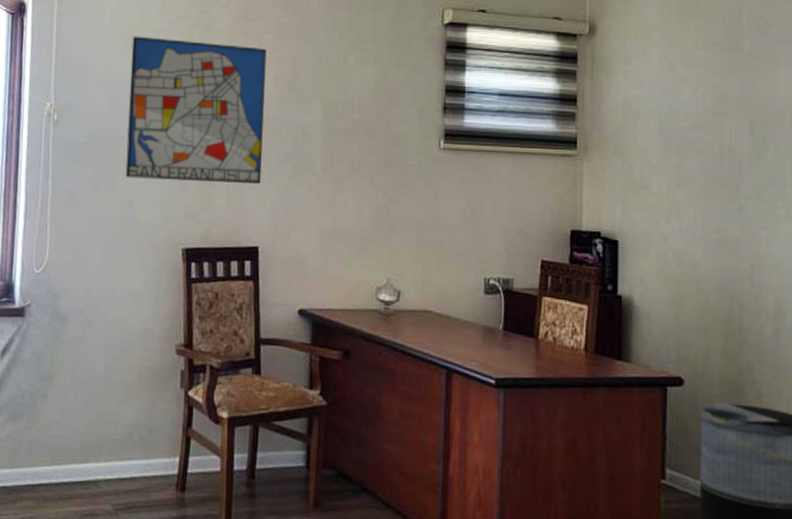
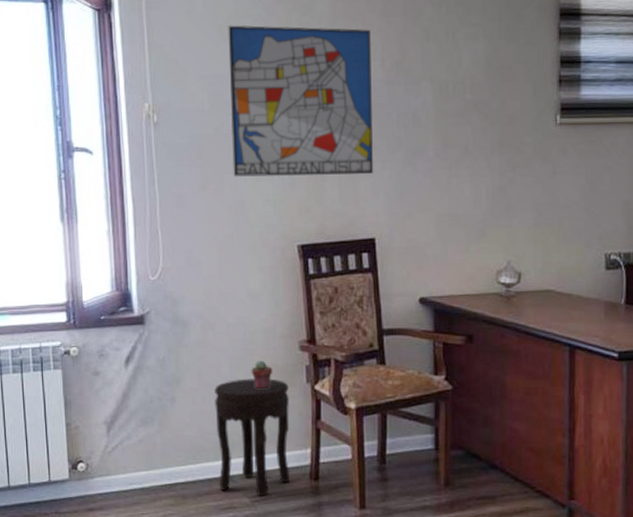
side table: none [83,379,162,505] -> present [215,378,291,497]
potted succulent: none [125,361,148,392] -> present [251,360,273,390]

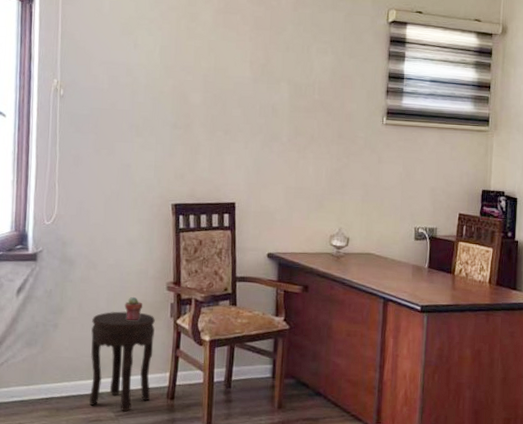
wall art: present [228,25,373,177] -> none [123,24,244,151]

